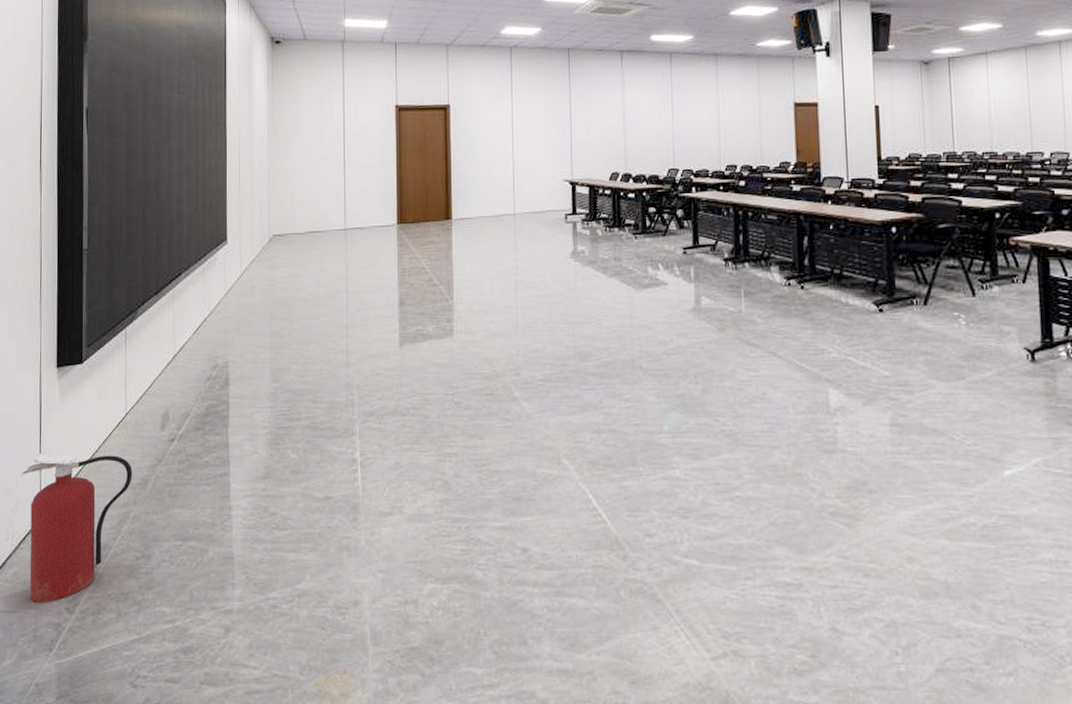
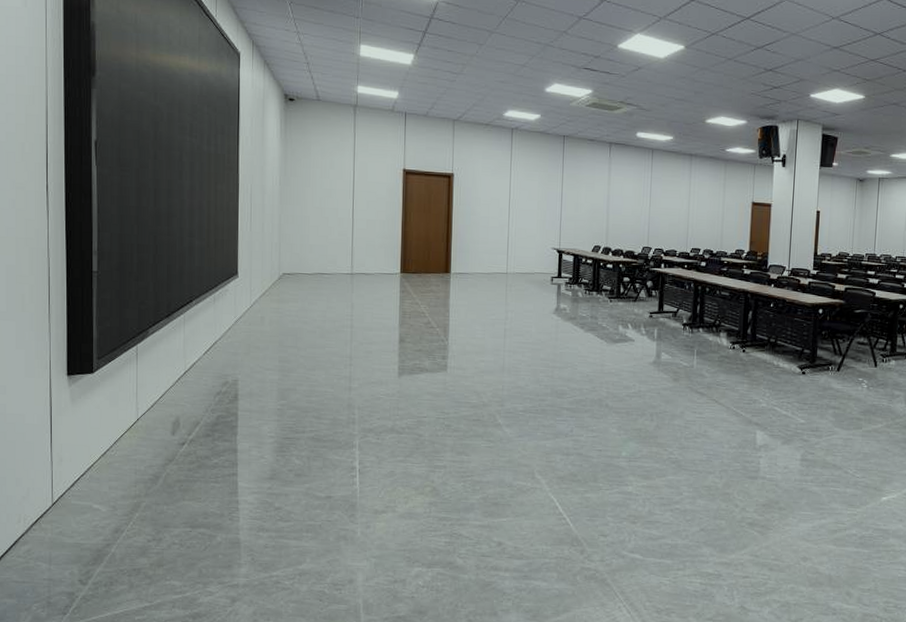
fire extinguisher: present [20,454,132,603] -> none [31,450,144,576]

